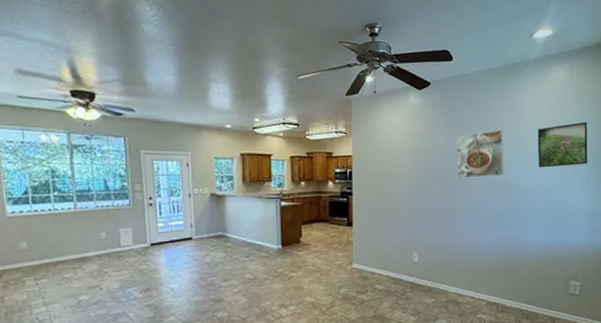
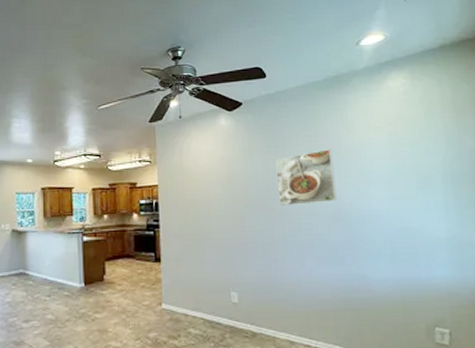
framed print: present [537,121,588,168] -> none [374,134,445,191]

